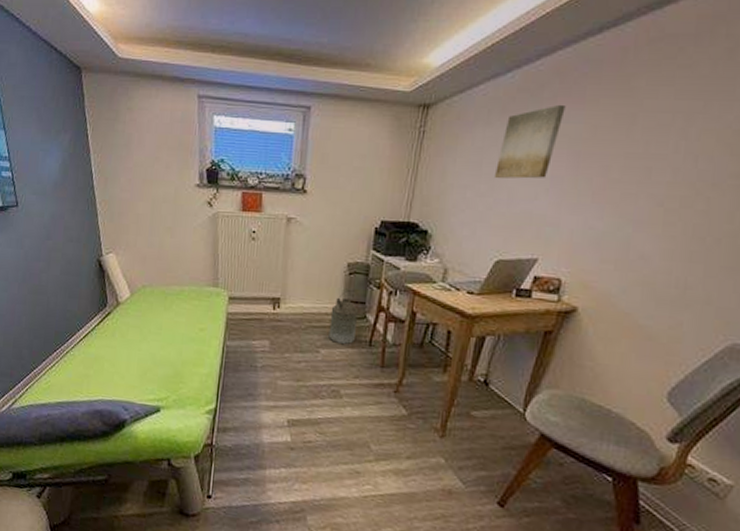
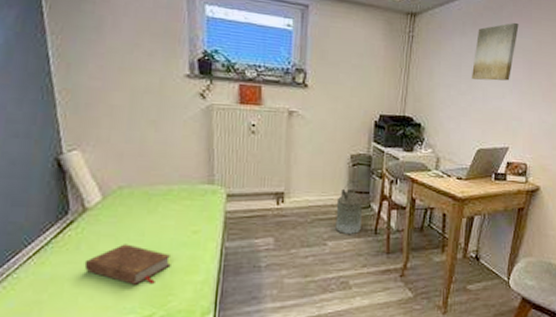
book: none [118,335,182,372] -> present [84,244,171,285]

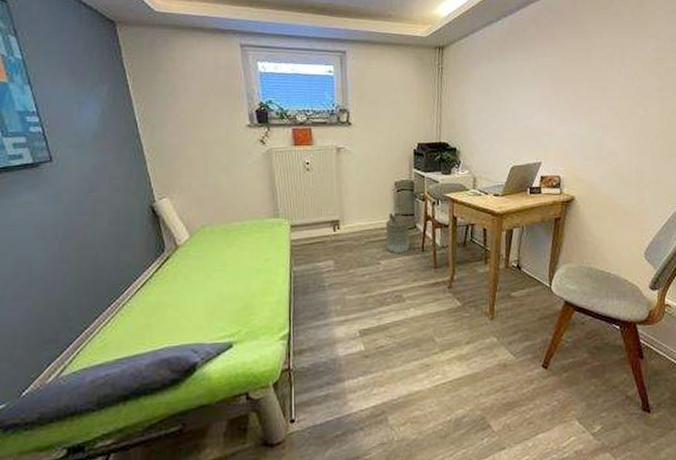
book: present [84,244,171,285] -> none [181,273,250,308]
wall art: present [471,22,519,81] -> none [500,43,543,101]

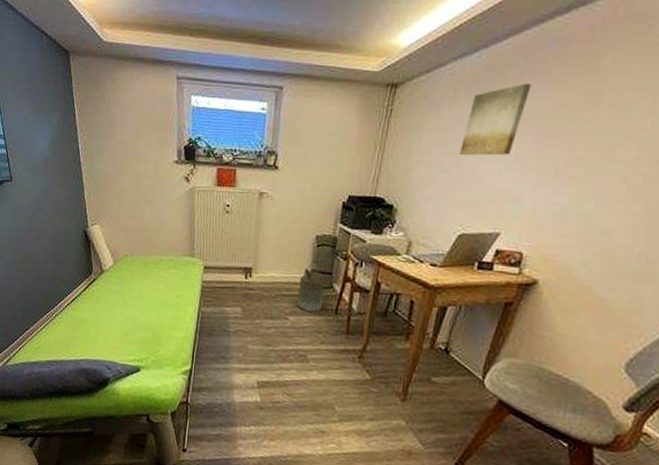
wall art: none [500,43,543,101] -> present [458,83,531,156]

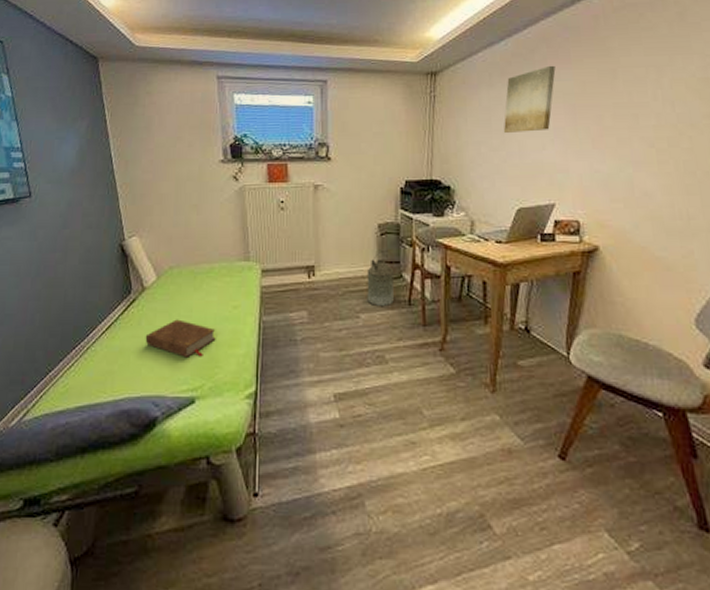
book: none [102,300,160,335] -> present [145,319,216,357]

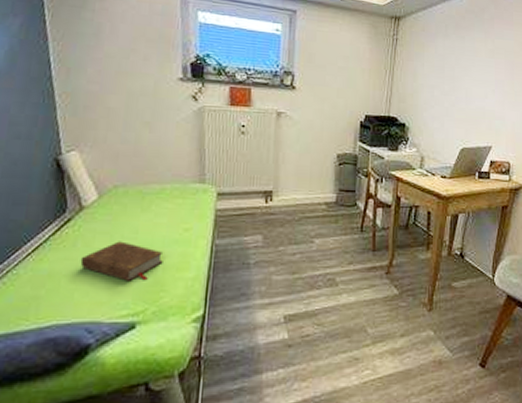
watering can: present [367,251,395,306] -> none [322,180,350,232]
wall art: present [503,65,556,133] -> none [454,24,500,82]

